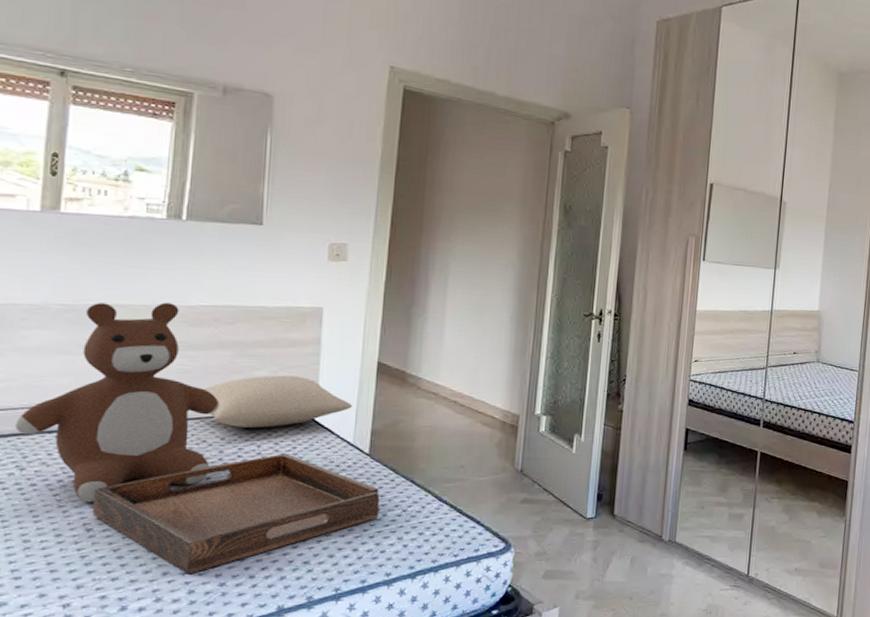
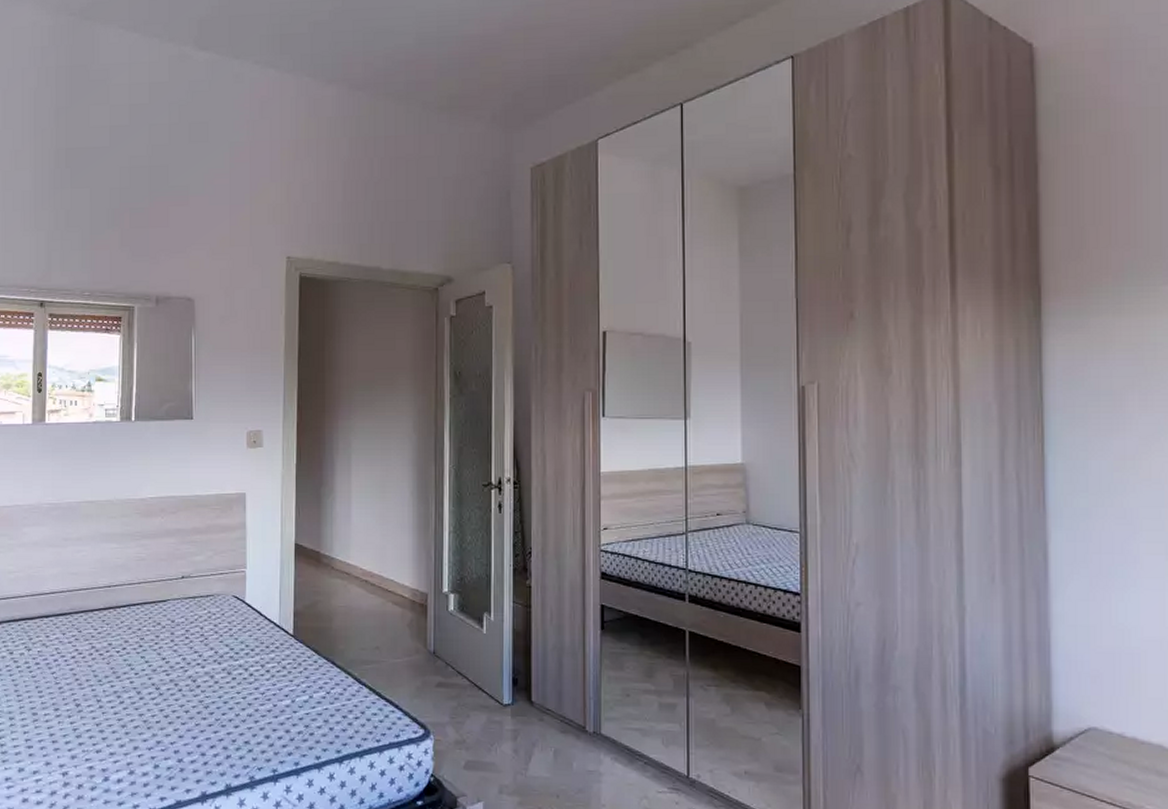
teddy bear: present [15,302,220,503] -> none [23,497,169,680]
serving tray: present [92,453,380,574] -> none [79,635,306,750]
pillow: present [203,375,353,428] -> none [155,559,277,611]

